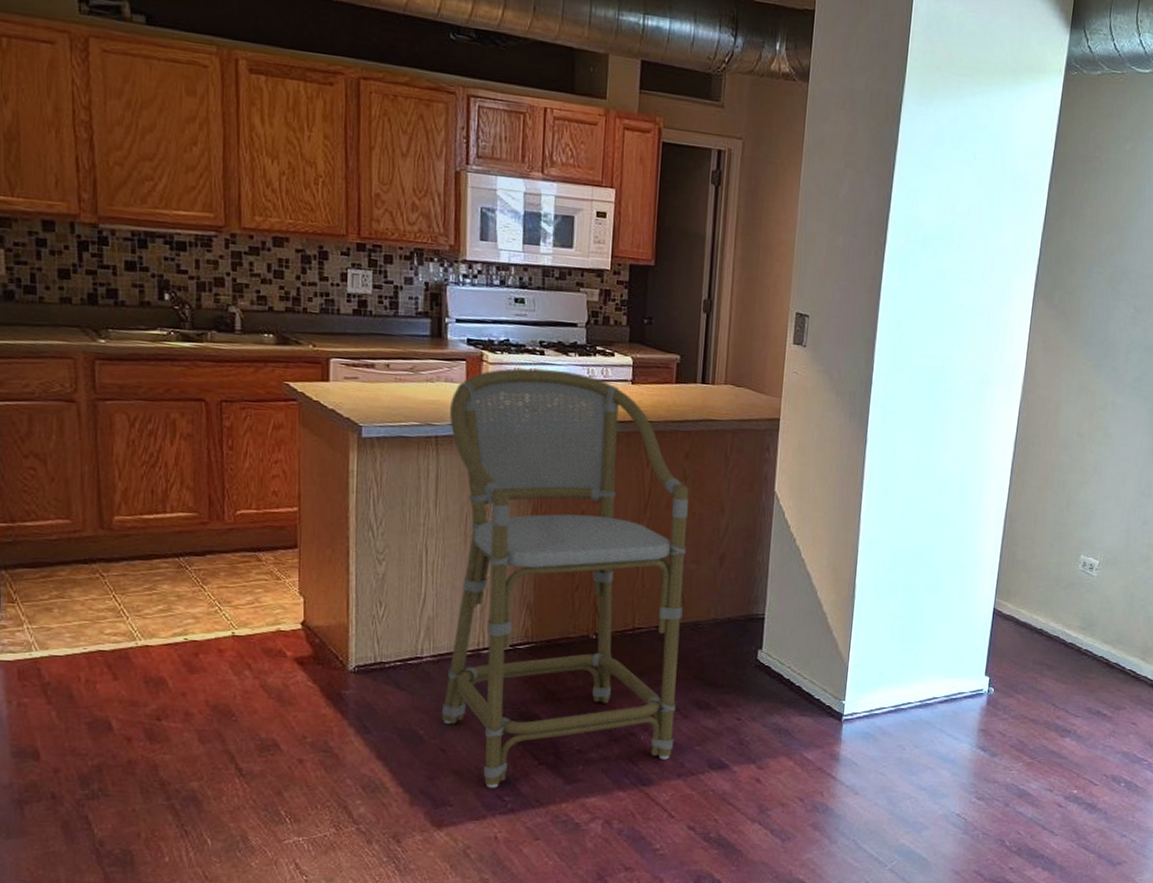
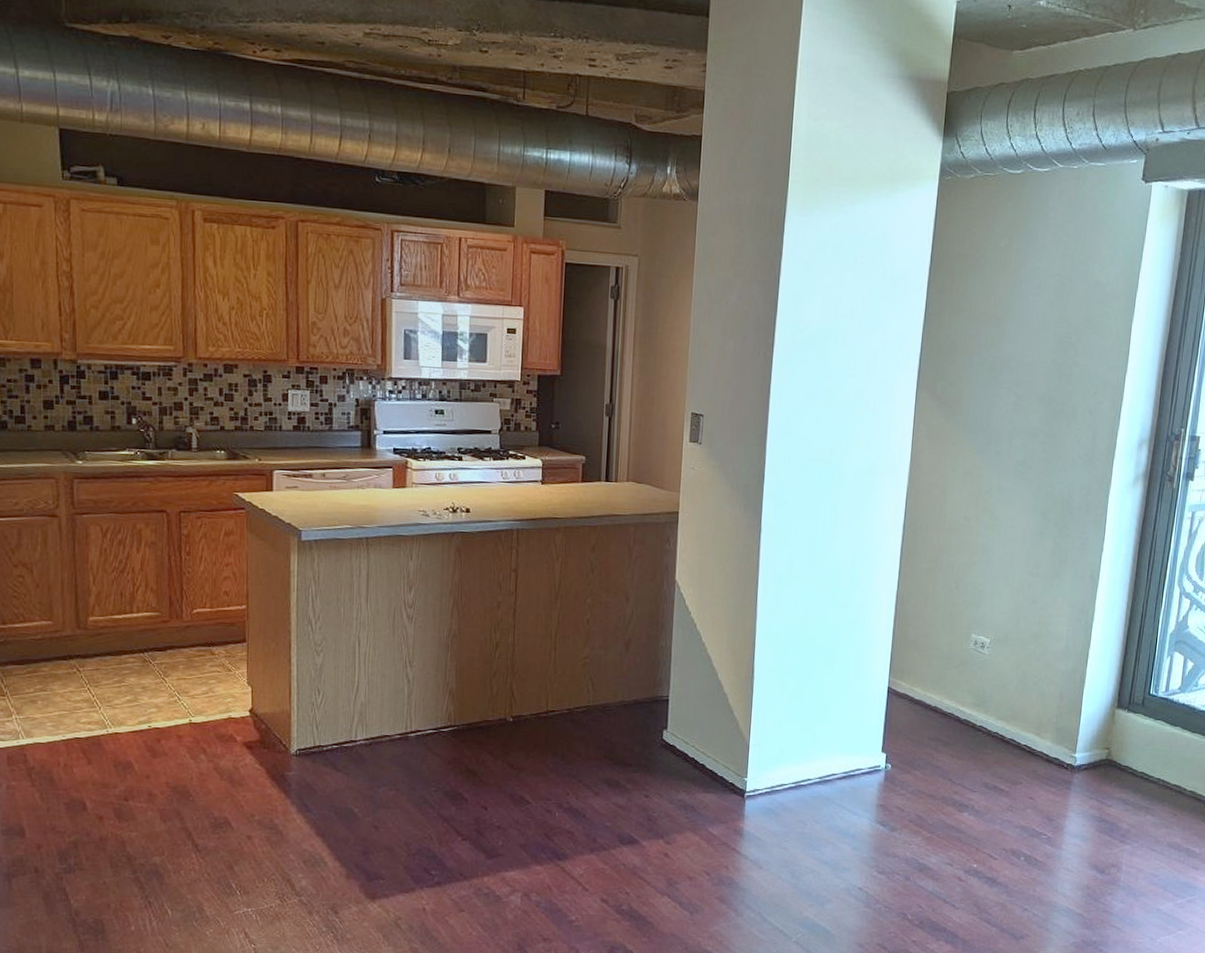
bar stool: present [442,368,689,788] -> none [374,473,596,862]

